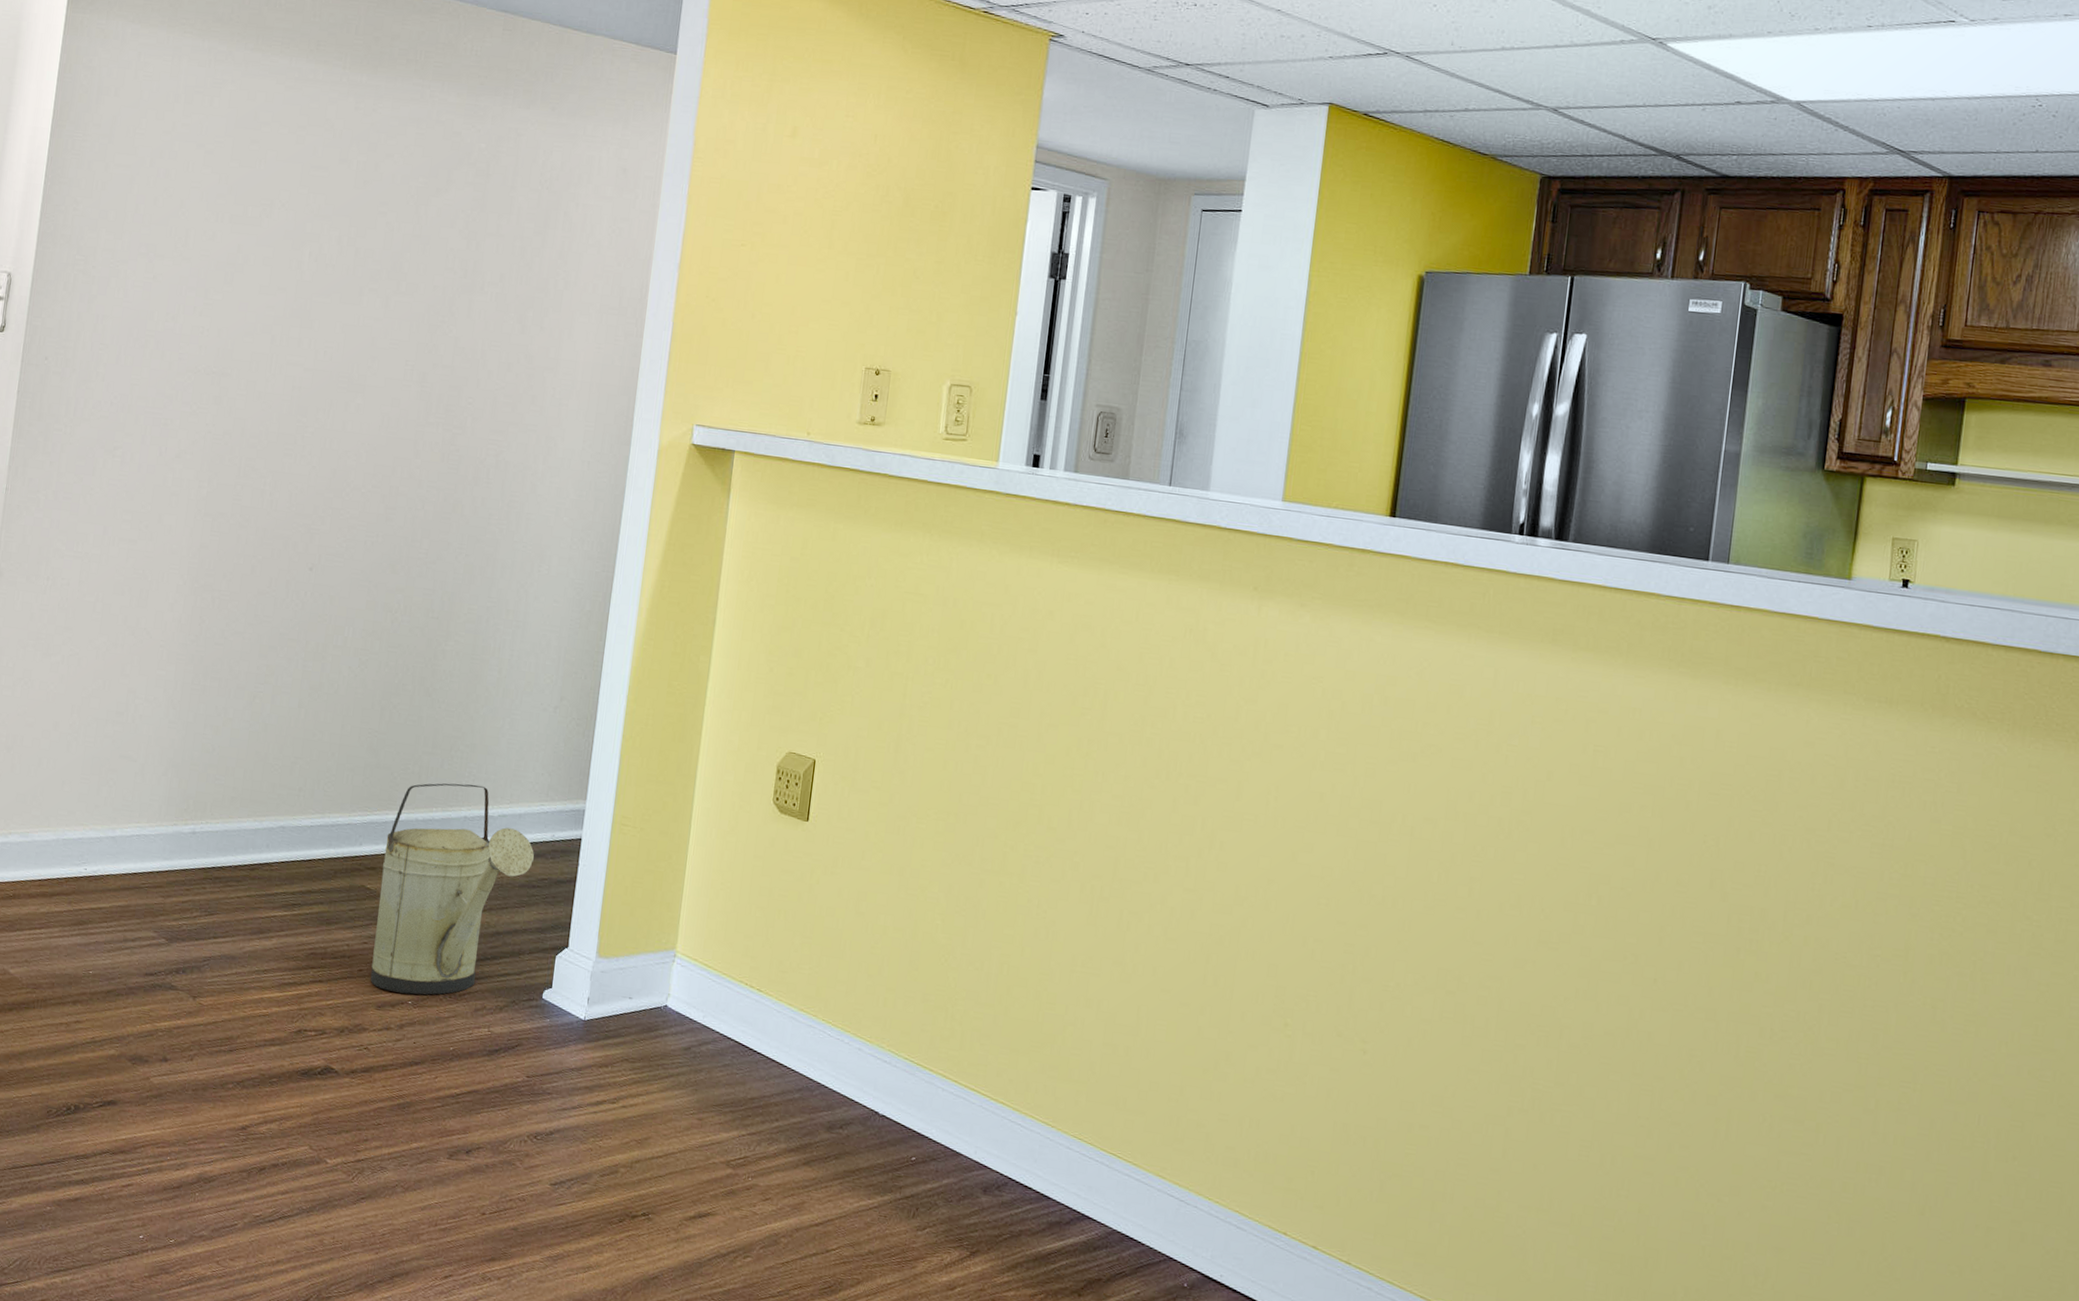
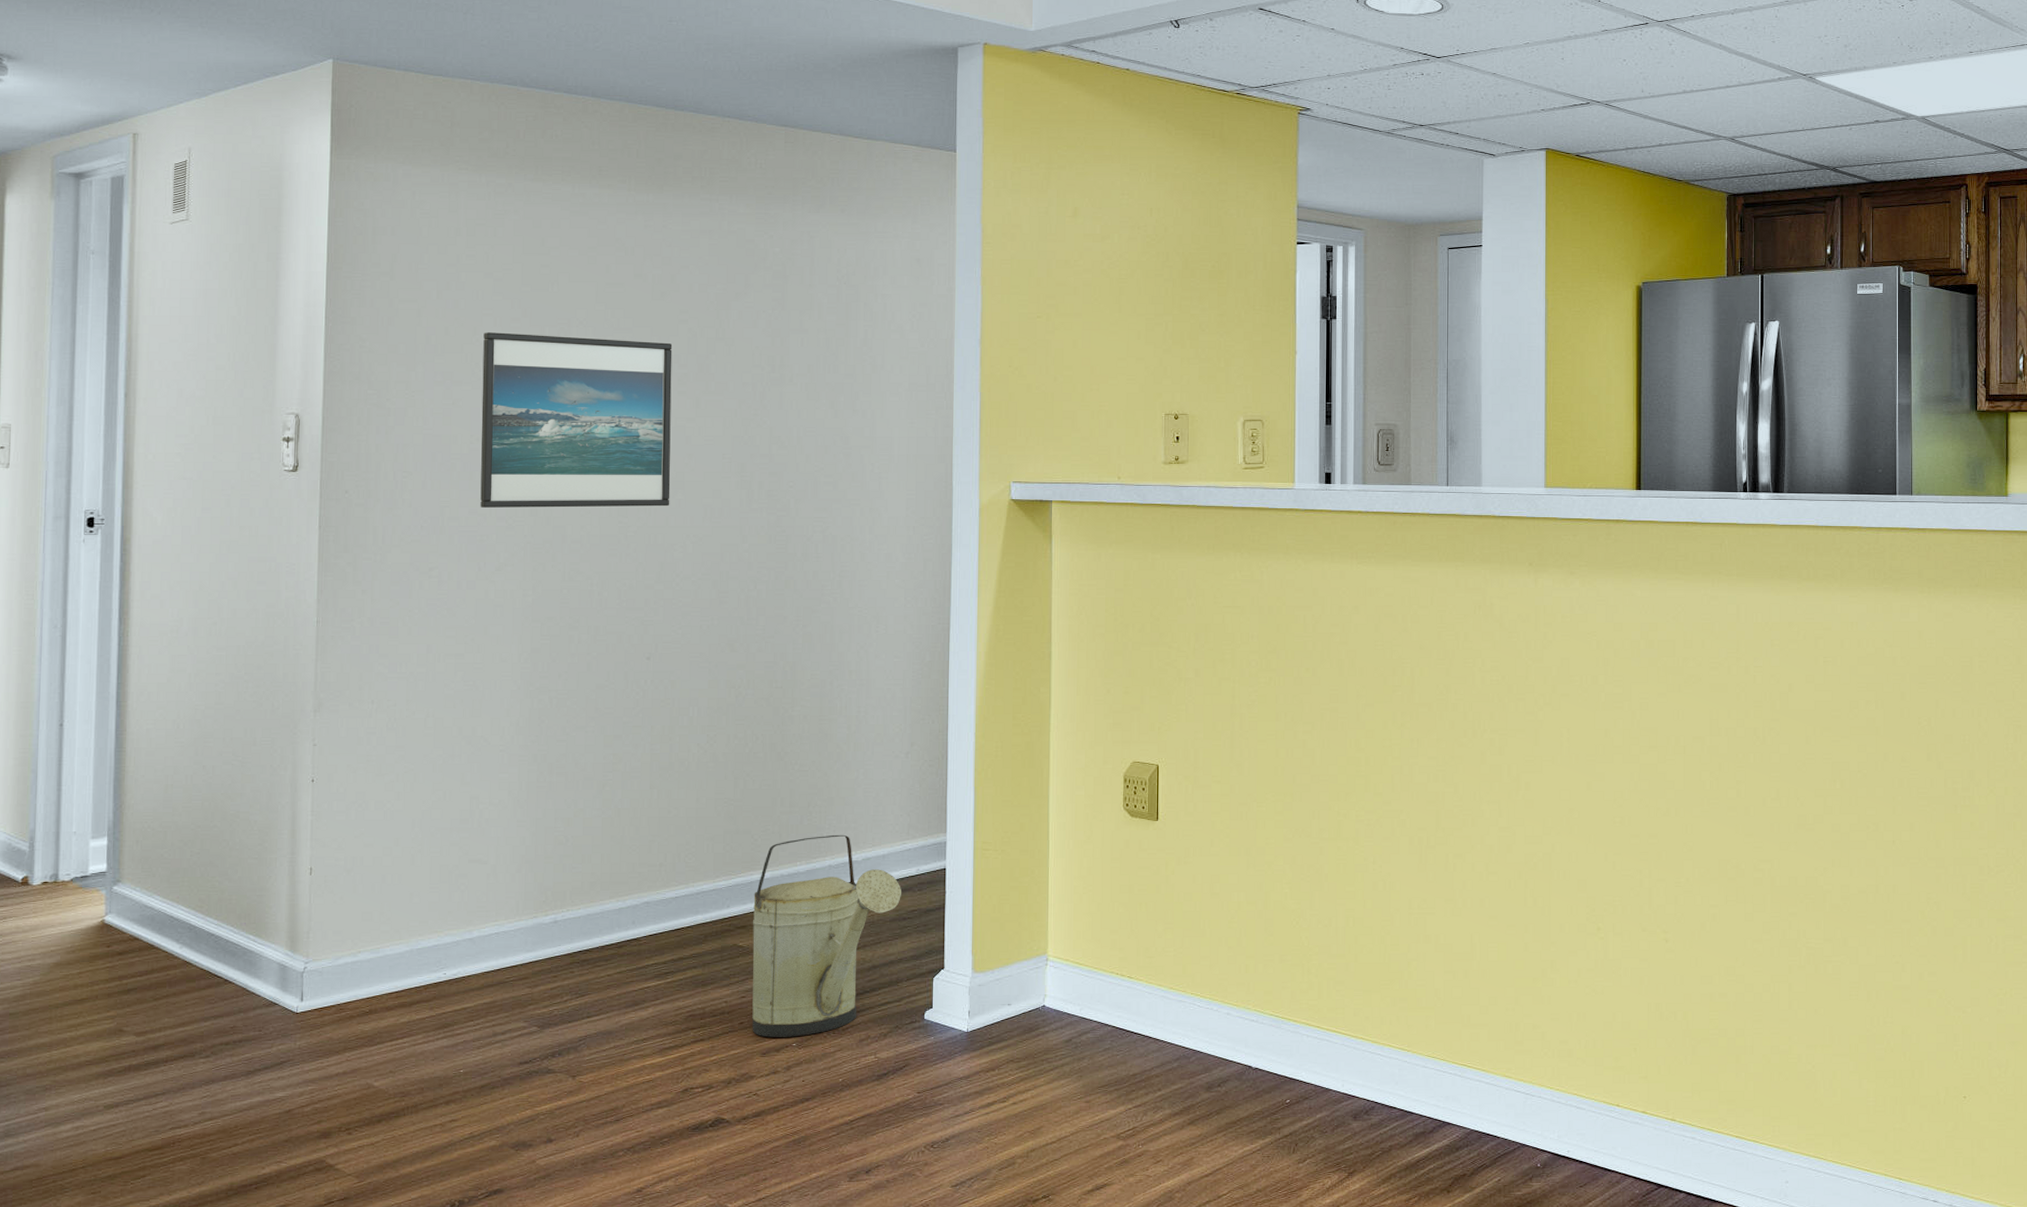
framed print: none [168,206,369,410] -> present [480,332,673,508]

